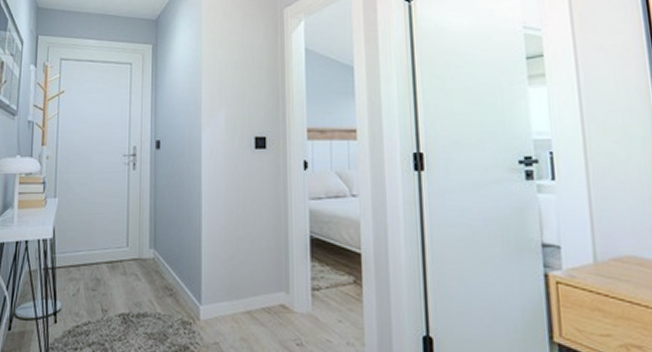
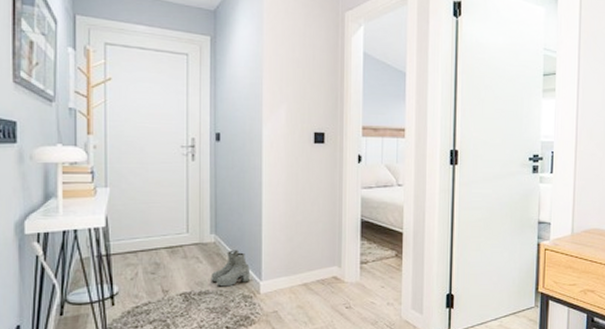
boots: none [149,267,189,310] -> present [211,249,250,287]

